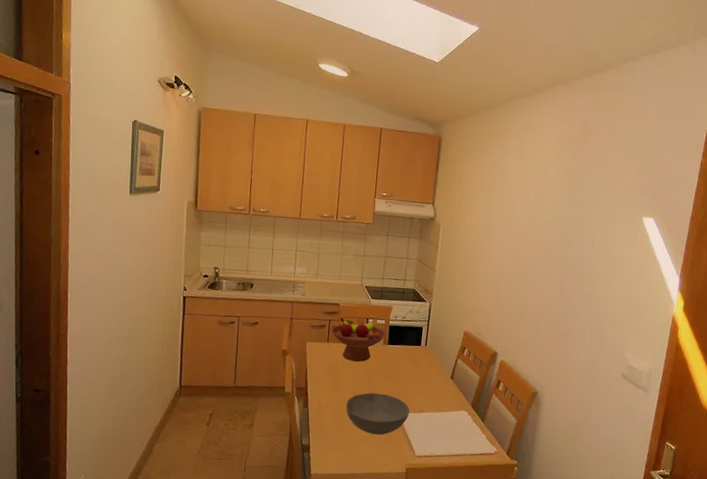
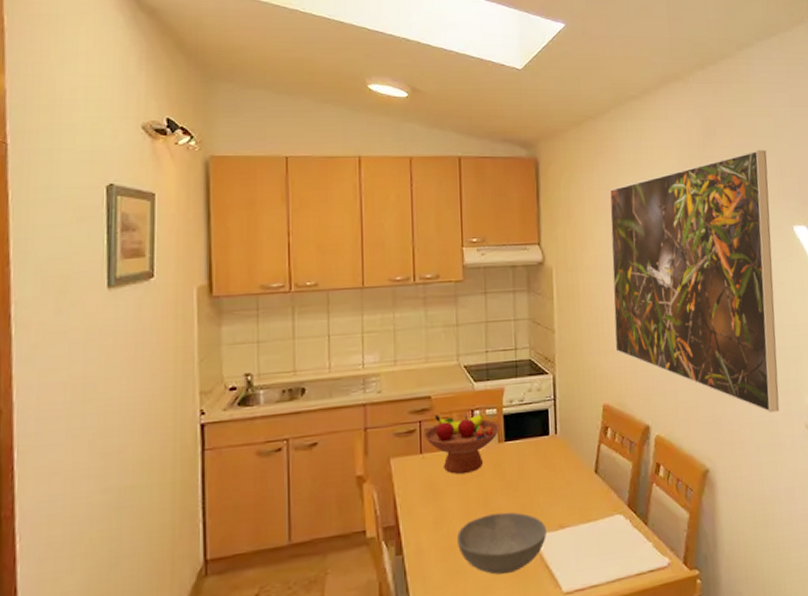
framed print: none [480,150,632,360] -> present [609,150,780,413]

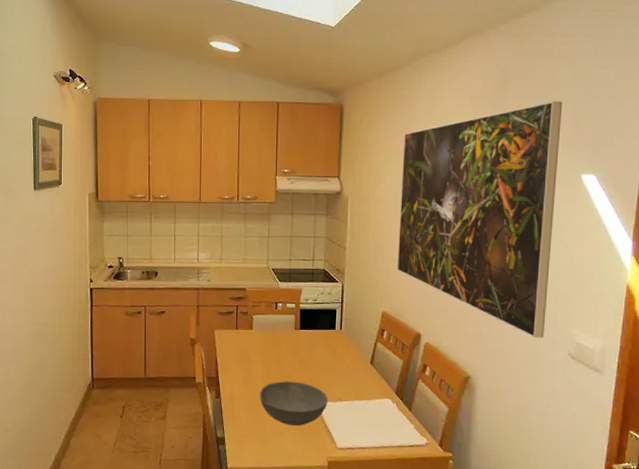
fruit bowl: present [423,413,501,475] -> none [239,303,297,349]

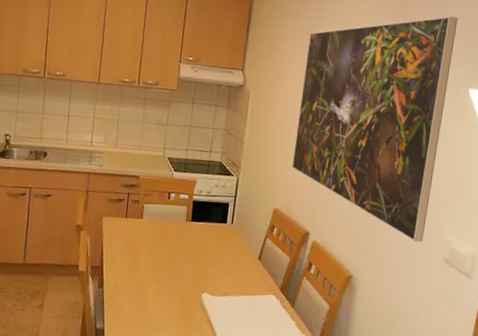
bowl: present [259,381,327,426] -> none [144,273,213,320]

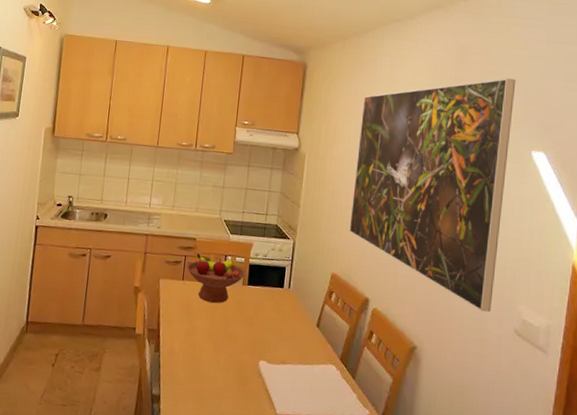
fruit bowl: none [129,191,190,240] -> present [186,253,246,304]

